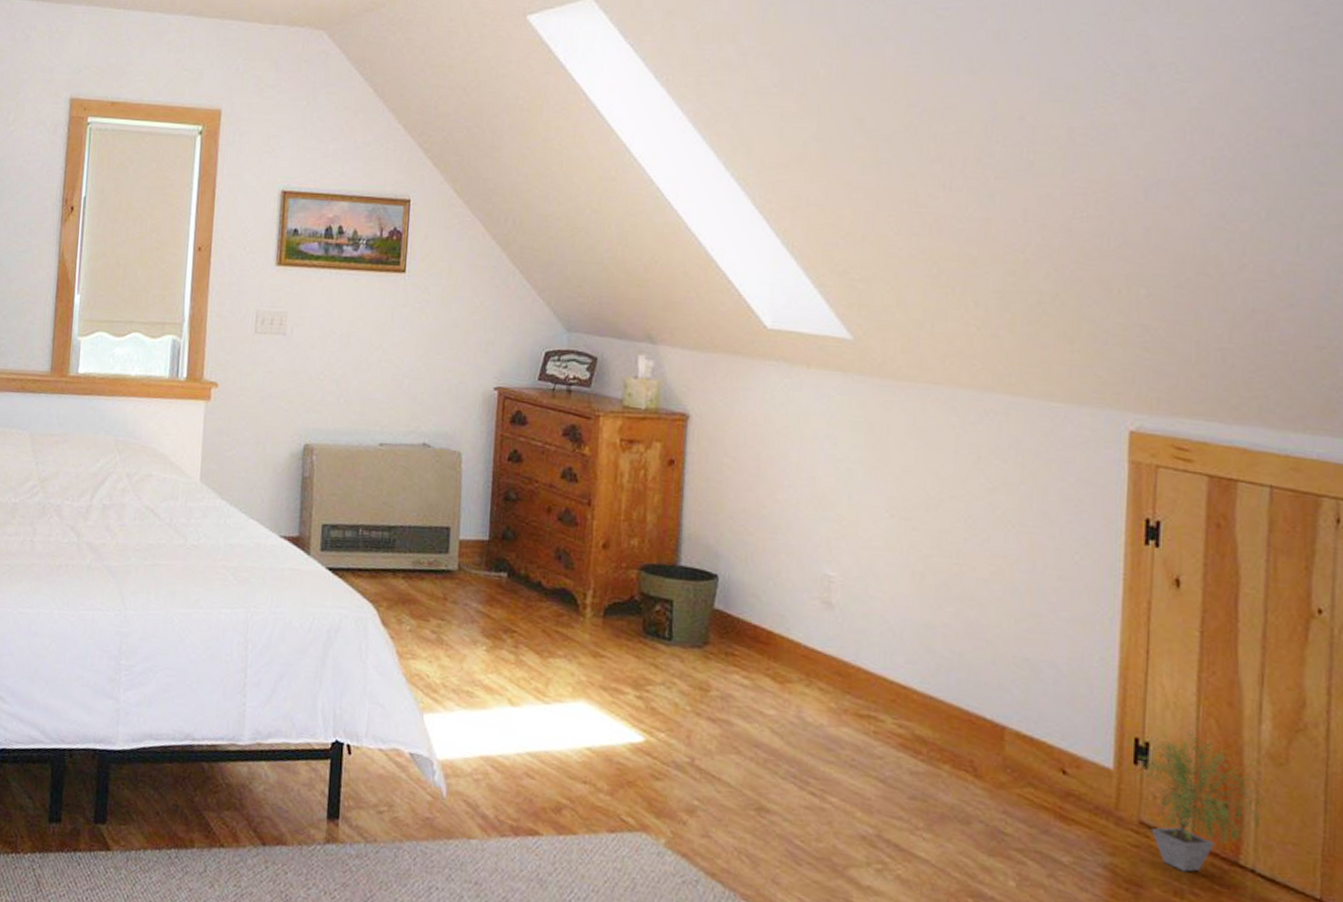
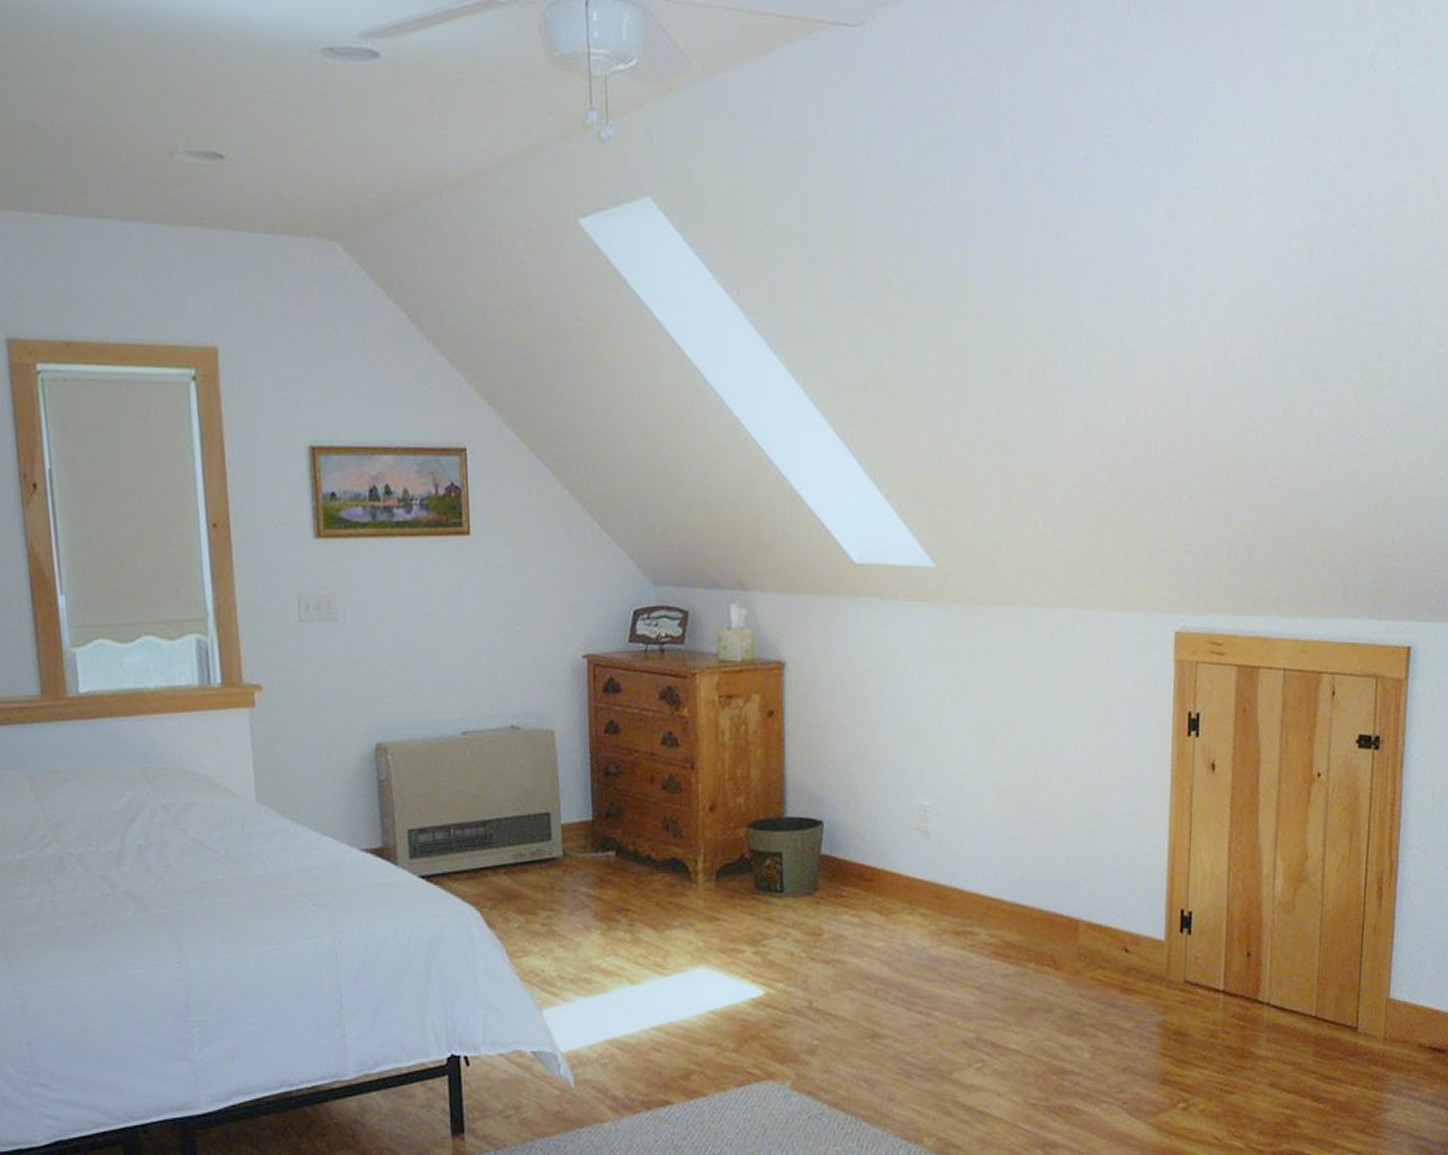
potted plant: present [1135,732,1265,872] -> none [1181,897,1277,1016]

